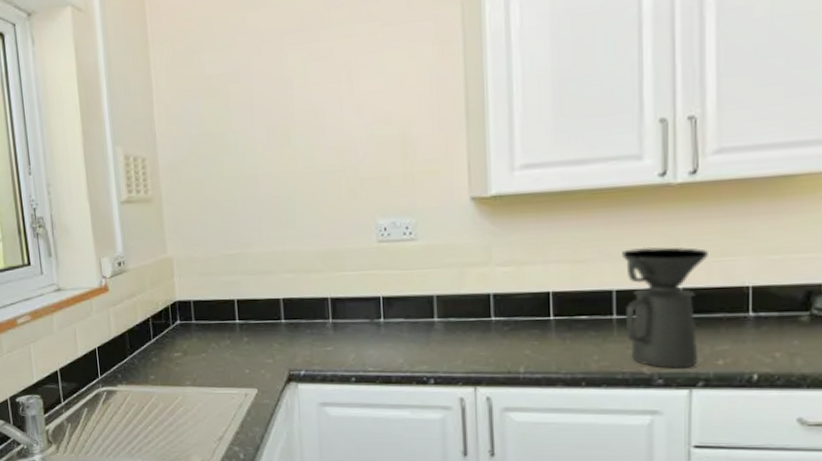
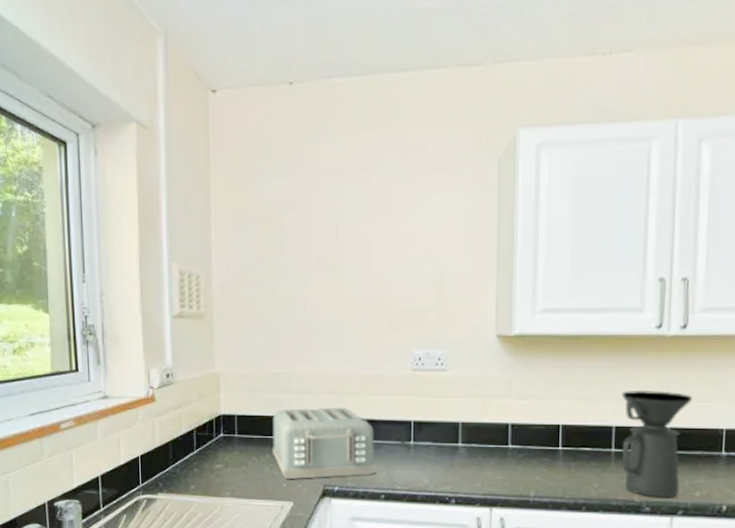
toaster: none [230,286,345,366] -> present [272,407,377,480]

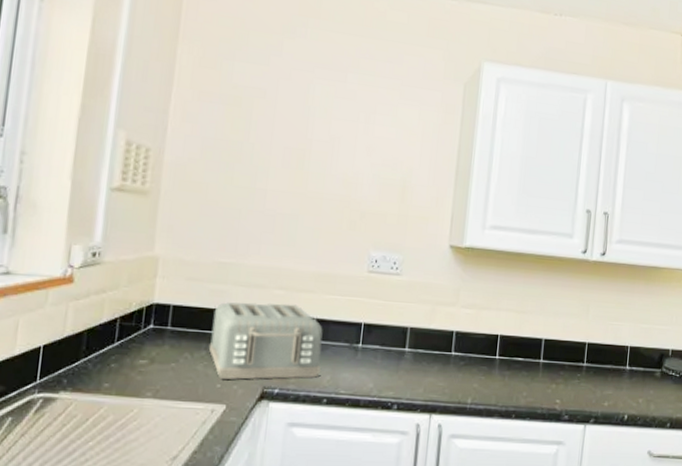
coffee maker: present [622,389,692,498] -> none [548,306,606,407]

